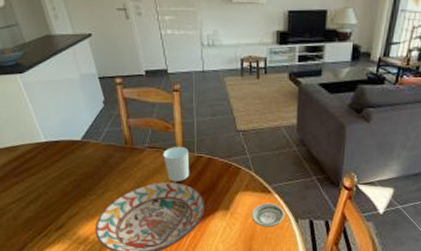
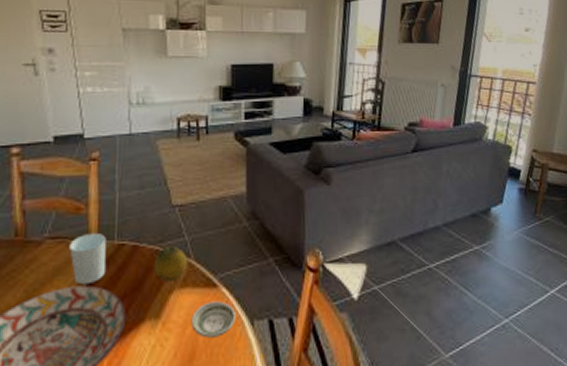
fruit: none [223,161,249,186] -> present [153,246,188,282]

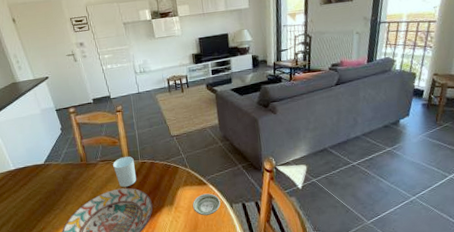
fruit: present [153,246,188,282] -> none [164,161,186,184]

